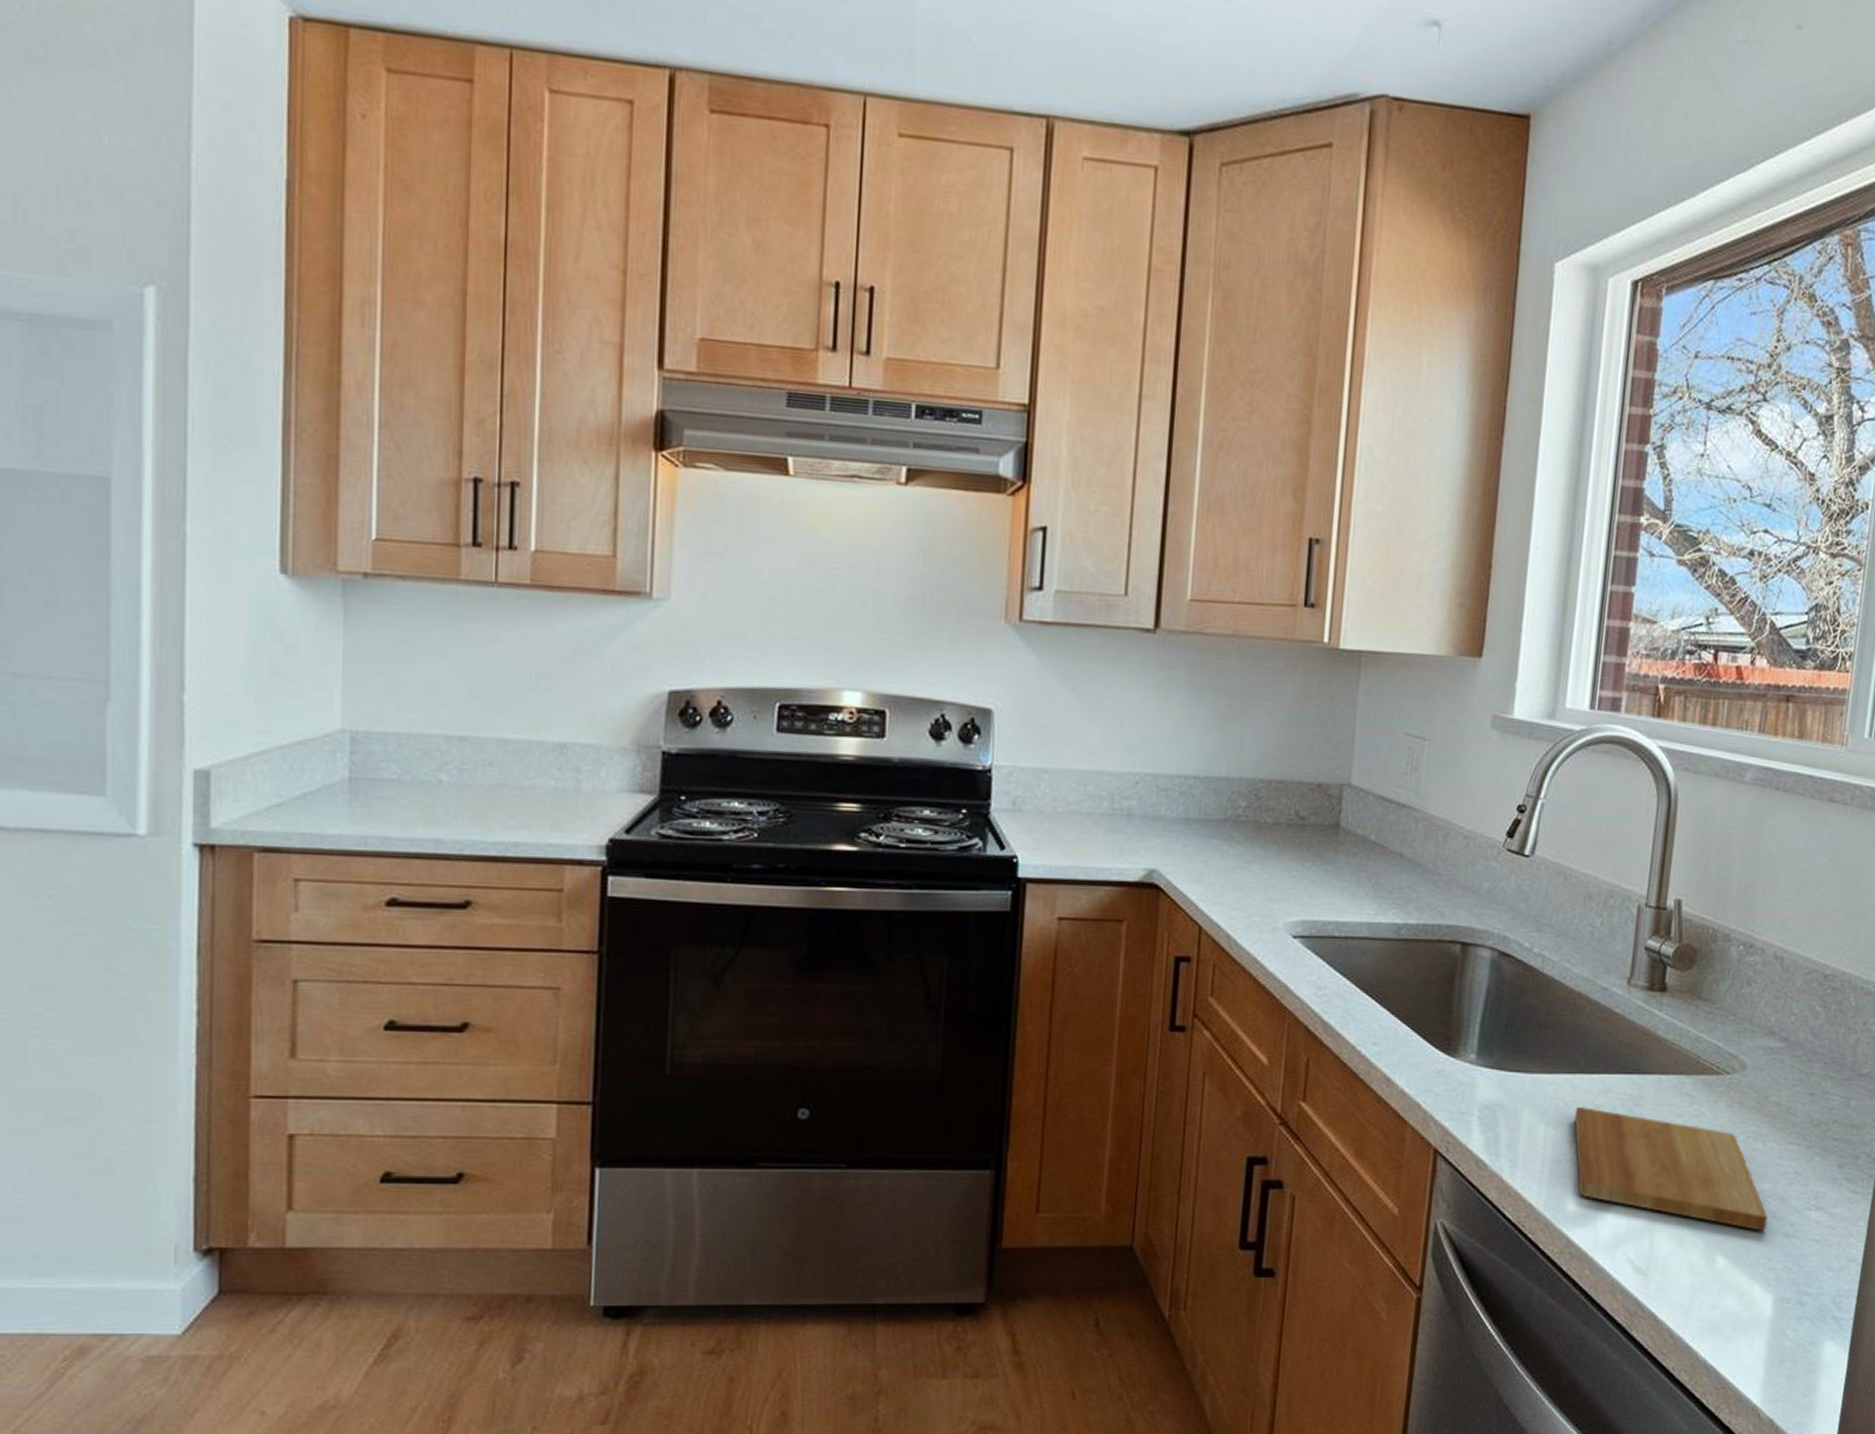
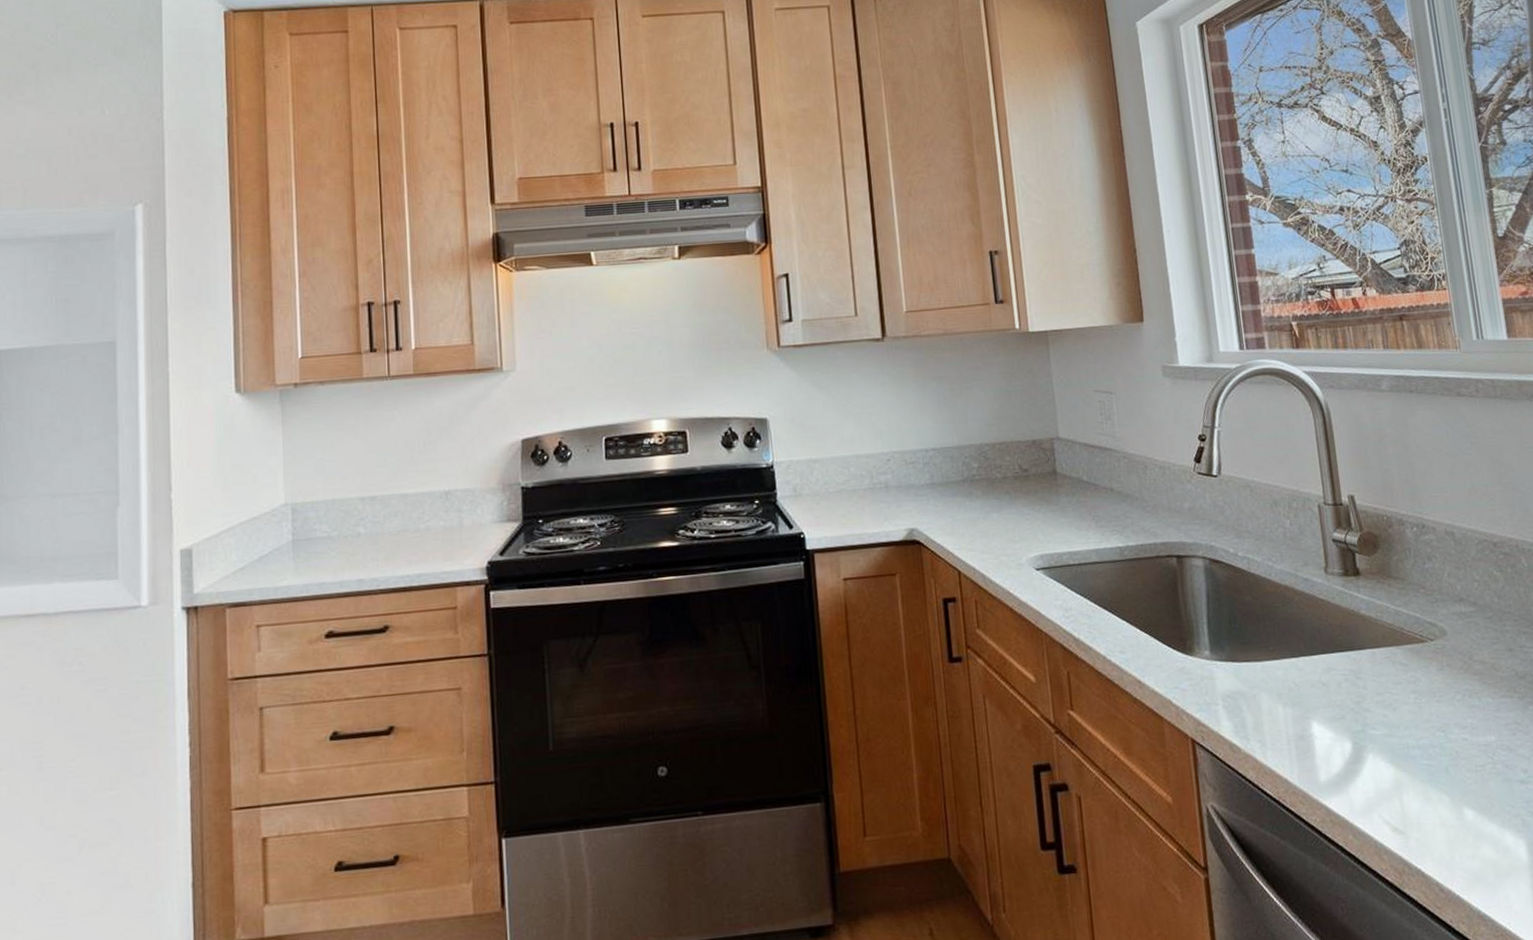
cutting board: present [1574,1107,1769,1231] -> none [1305,686,1503,781]

